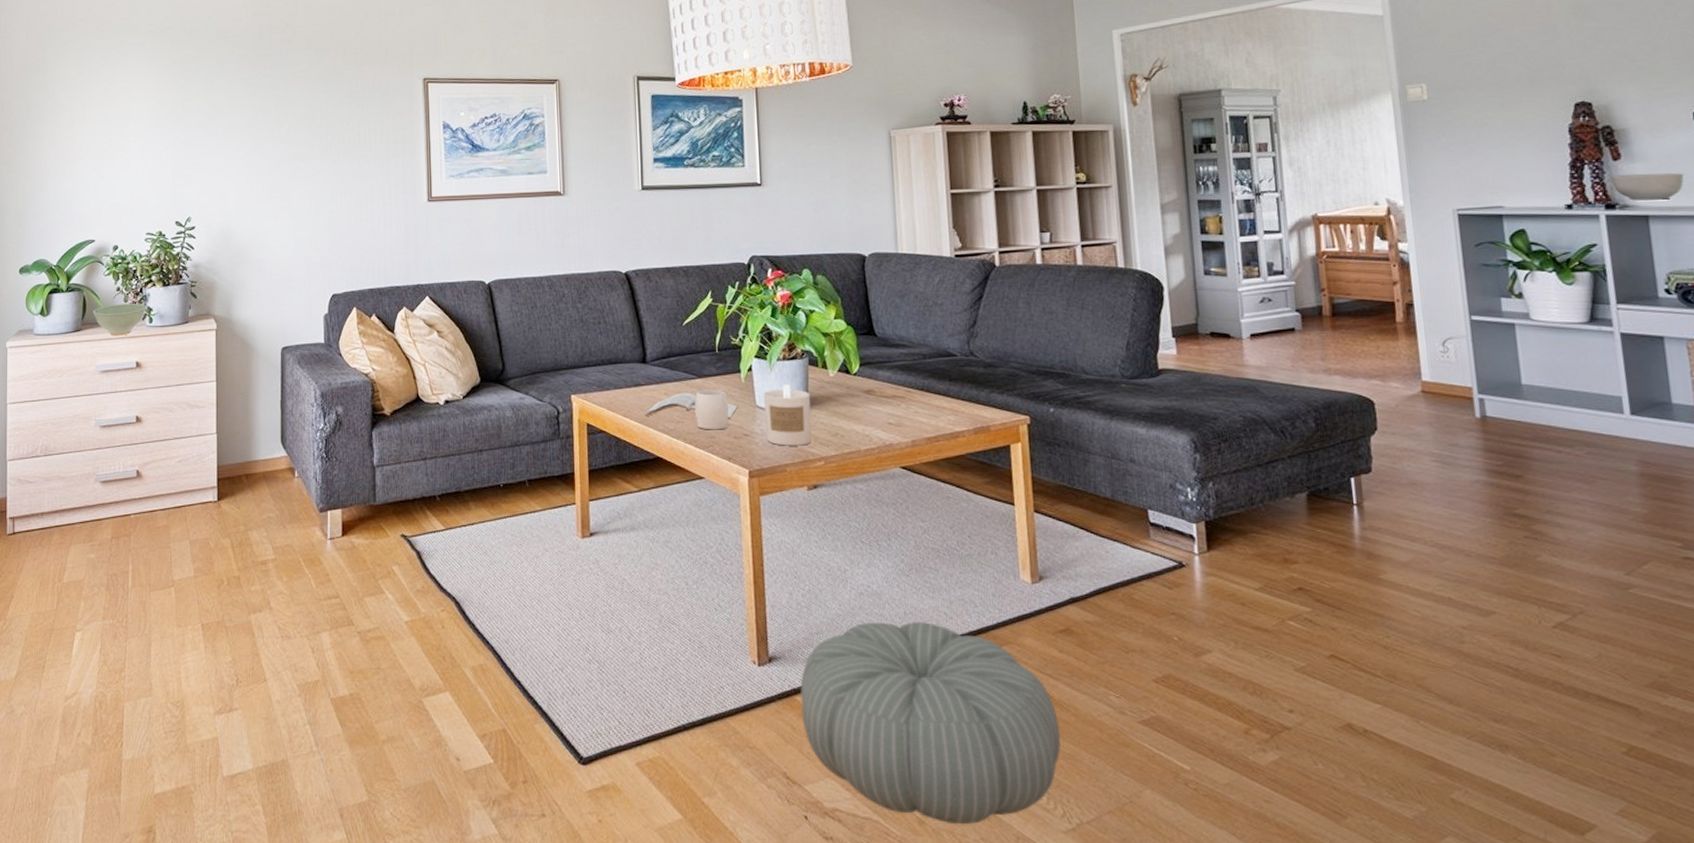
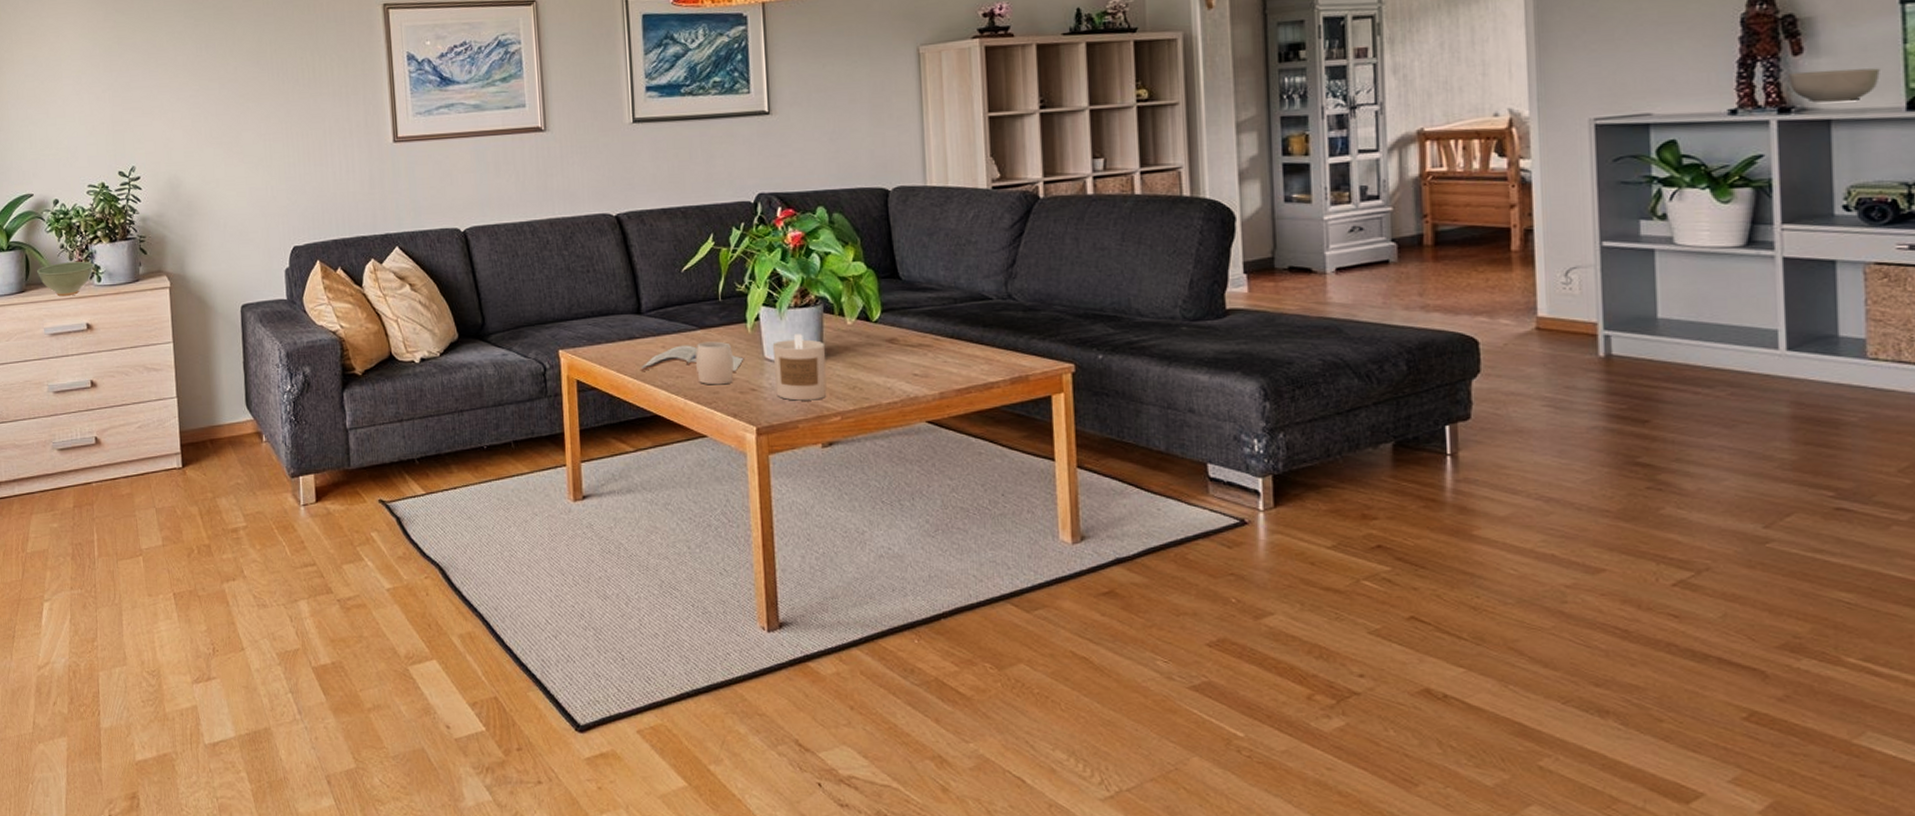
pouf: present [800,621,1061,825] -> none [813,584,1100,792]

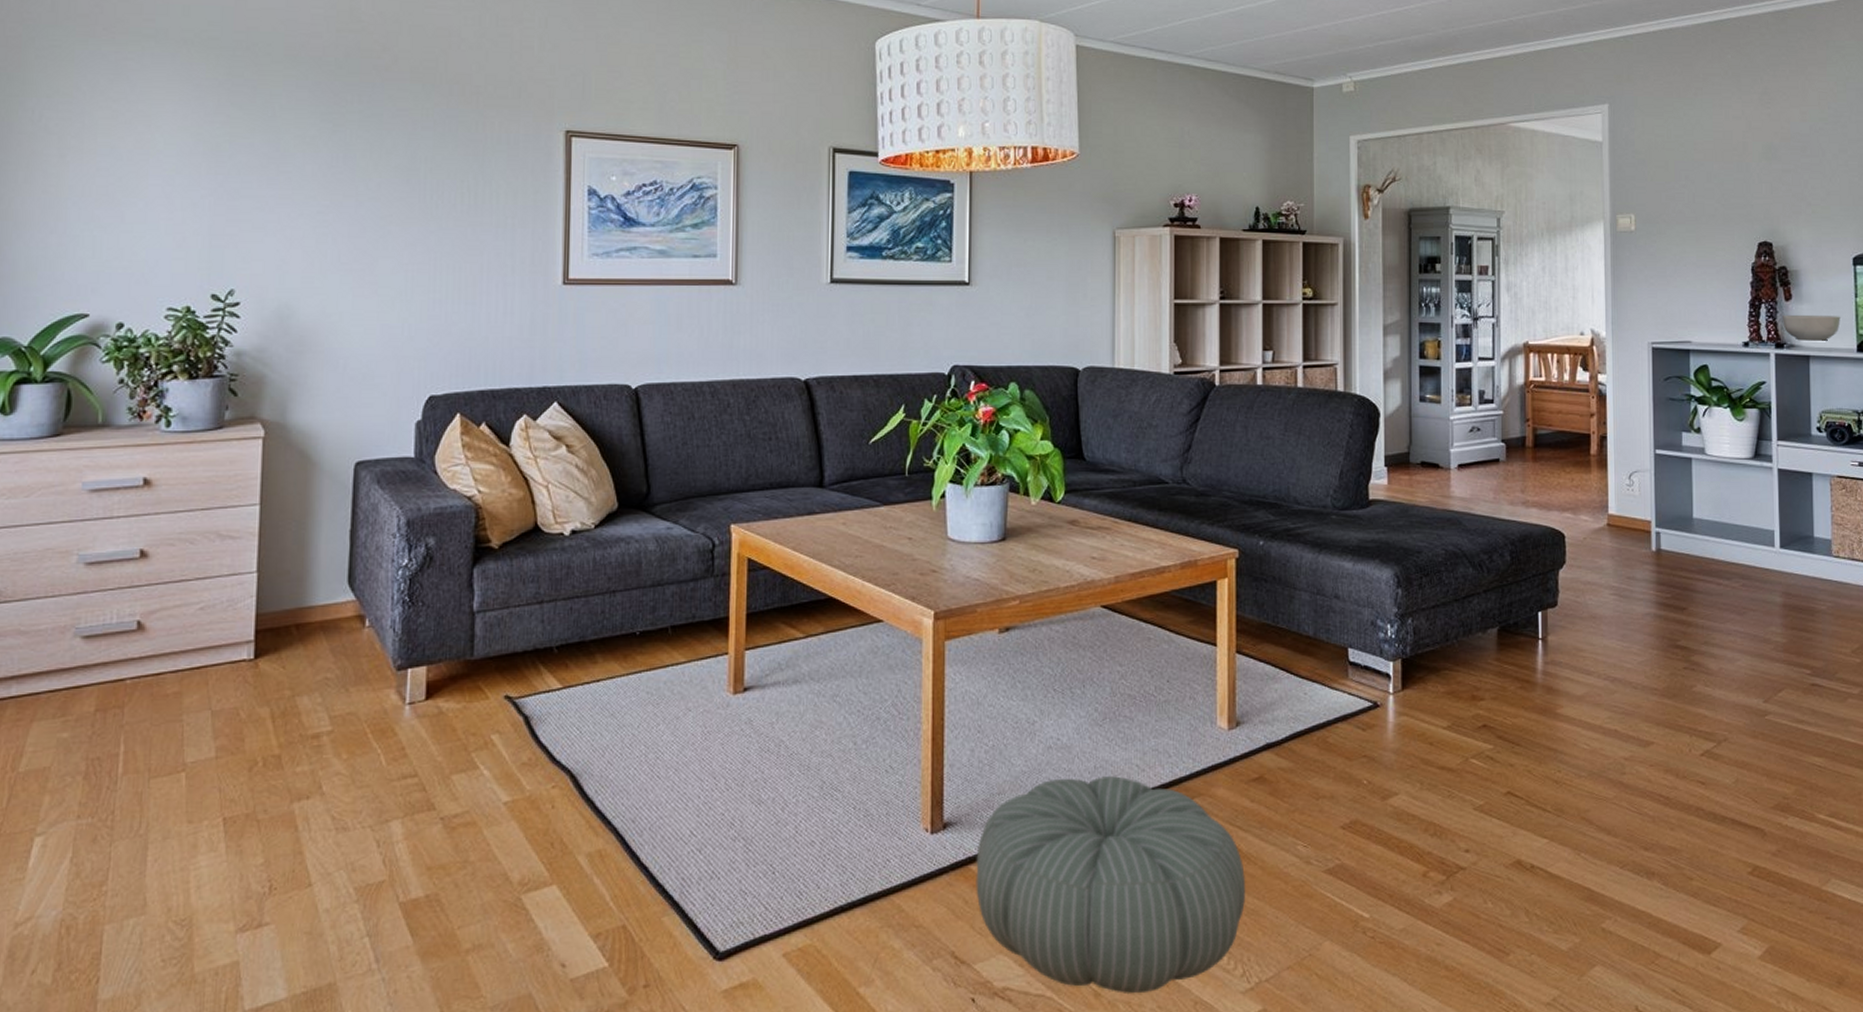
bowl: present [36,261,94,297] -> none [80,401,162,444]
magazine: present [640,345,744,374] -> none [817,522,927,554]
mug: present [696,341,734,385] -> none [877,519,916,566]
candle: present [772,334,827,401] -> none [956,513,1009,584]
pouf: none [813,584,1100,792] -> present [976,775,1245,995]

